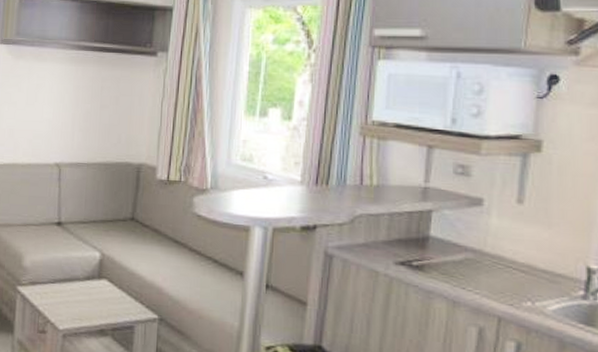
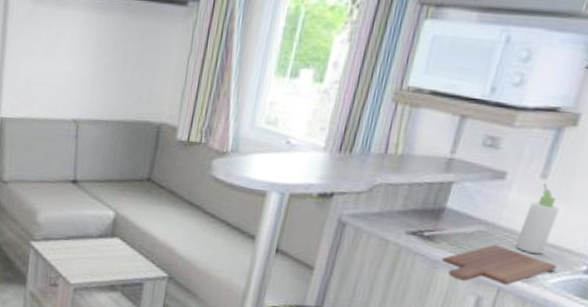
cutting board: none [434,272,554,315] -> present [441,244,558,286]
bottle: none [506,208,542,281] -> present [515,183,559,255]

